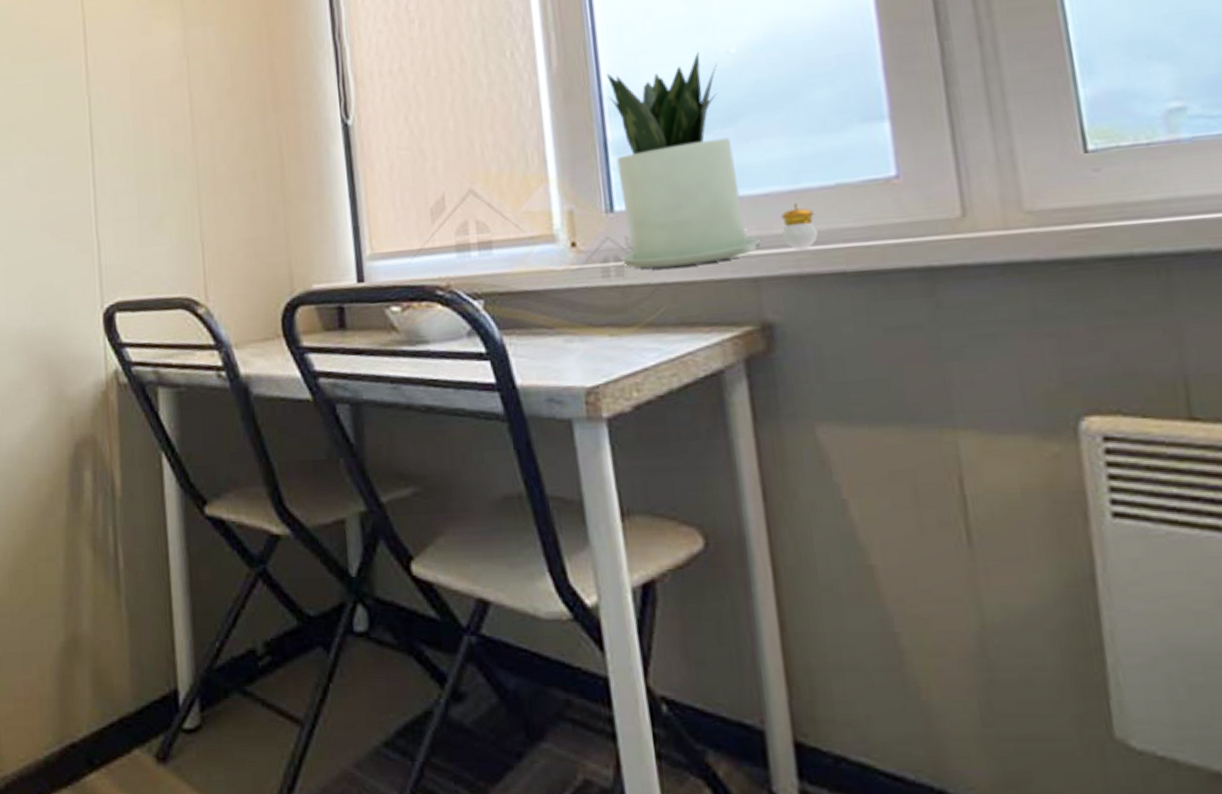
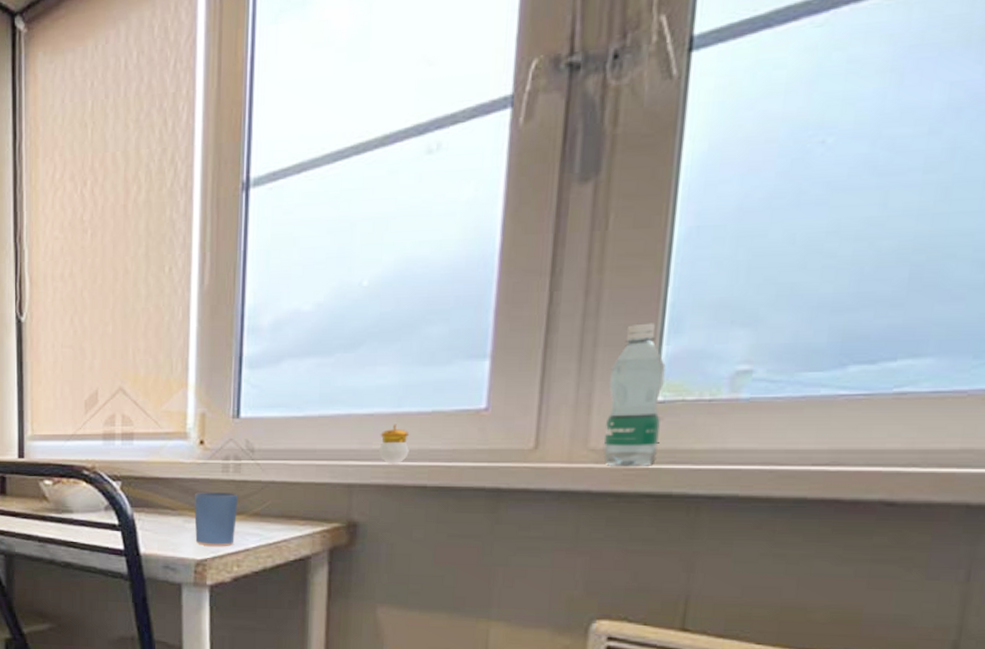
mug: none [572,301,629,370] -> present [194,491,239,547]
planter: present [607,52,760,269] -> none [239,282,359,469]
bottle: none [1026,65,1104,230] -> present [603,323,666,468]

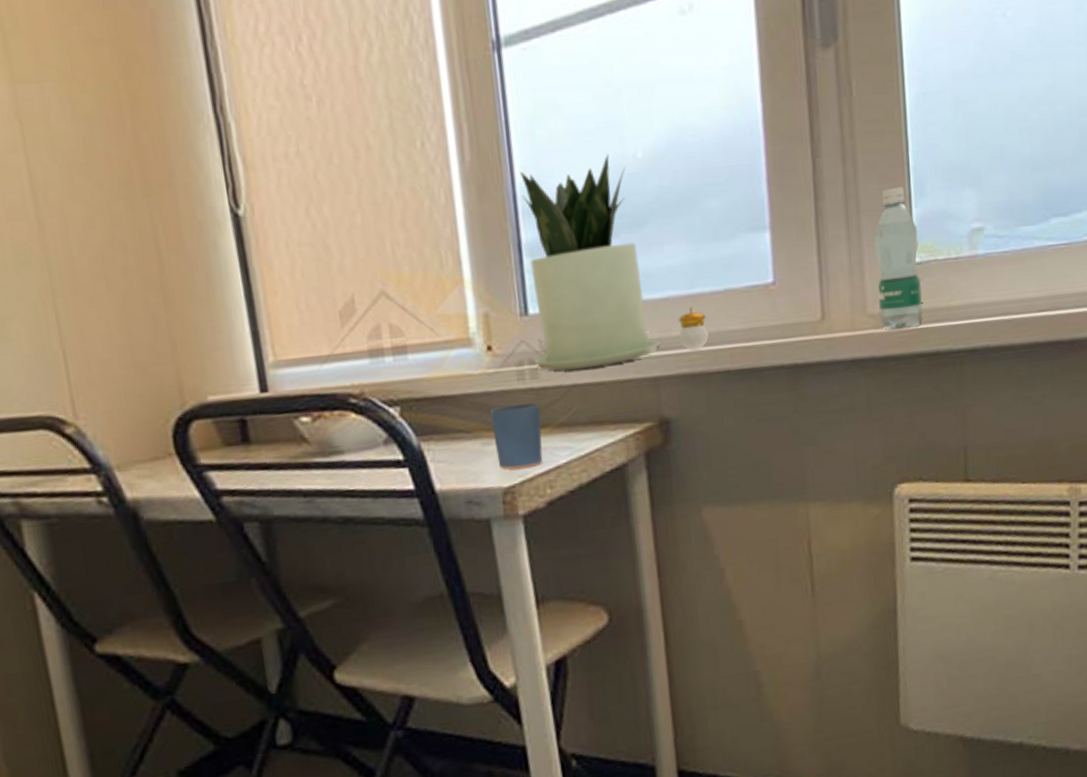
planter: none [239,282,359,469] -> present [520,155,660,371]

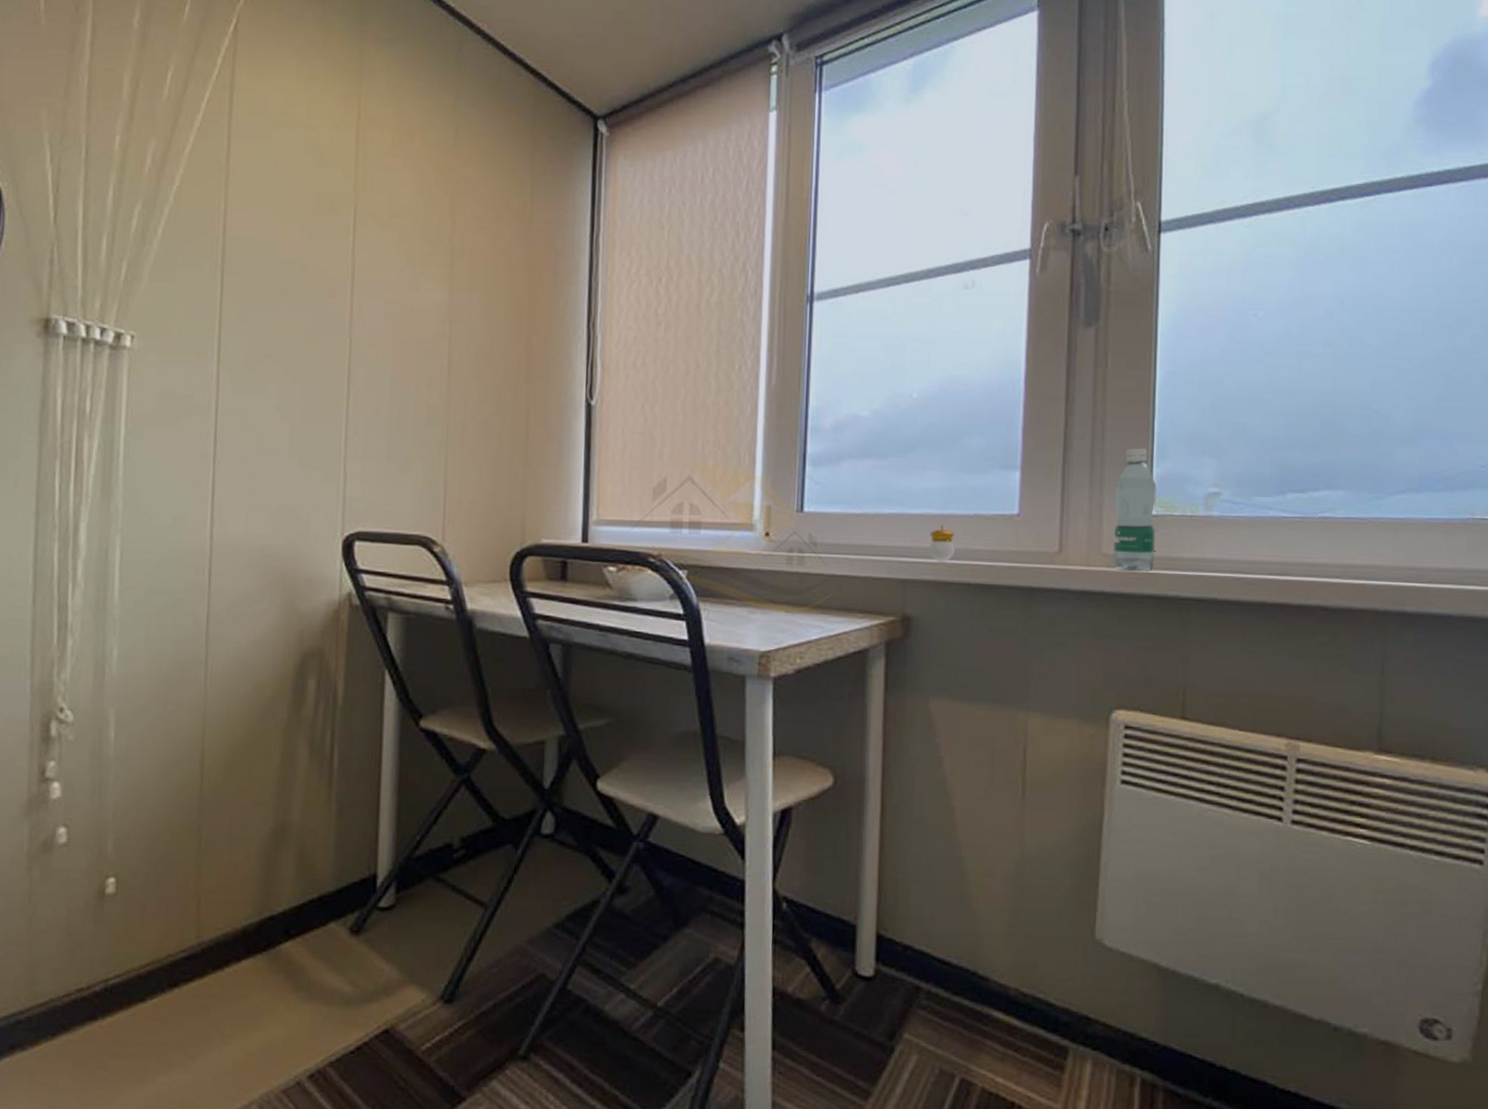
mug: present [489,403,543,470] -> none [759,583,802,639]
planter: present [520,155,660,371] -> none [802,392,912,564]

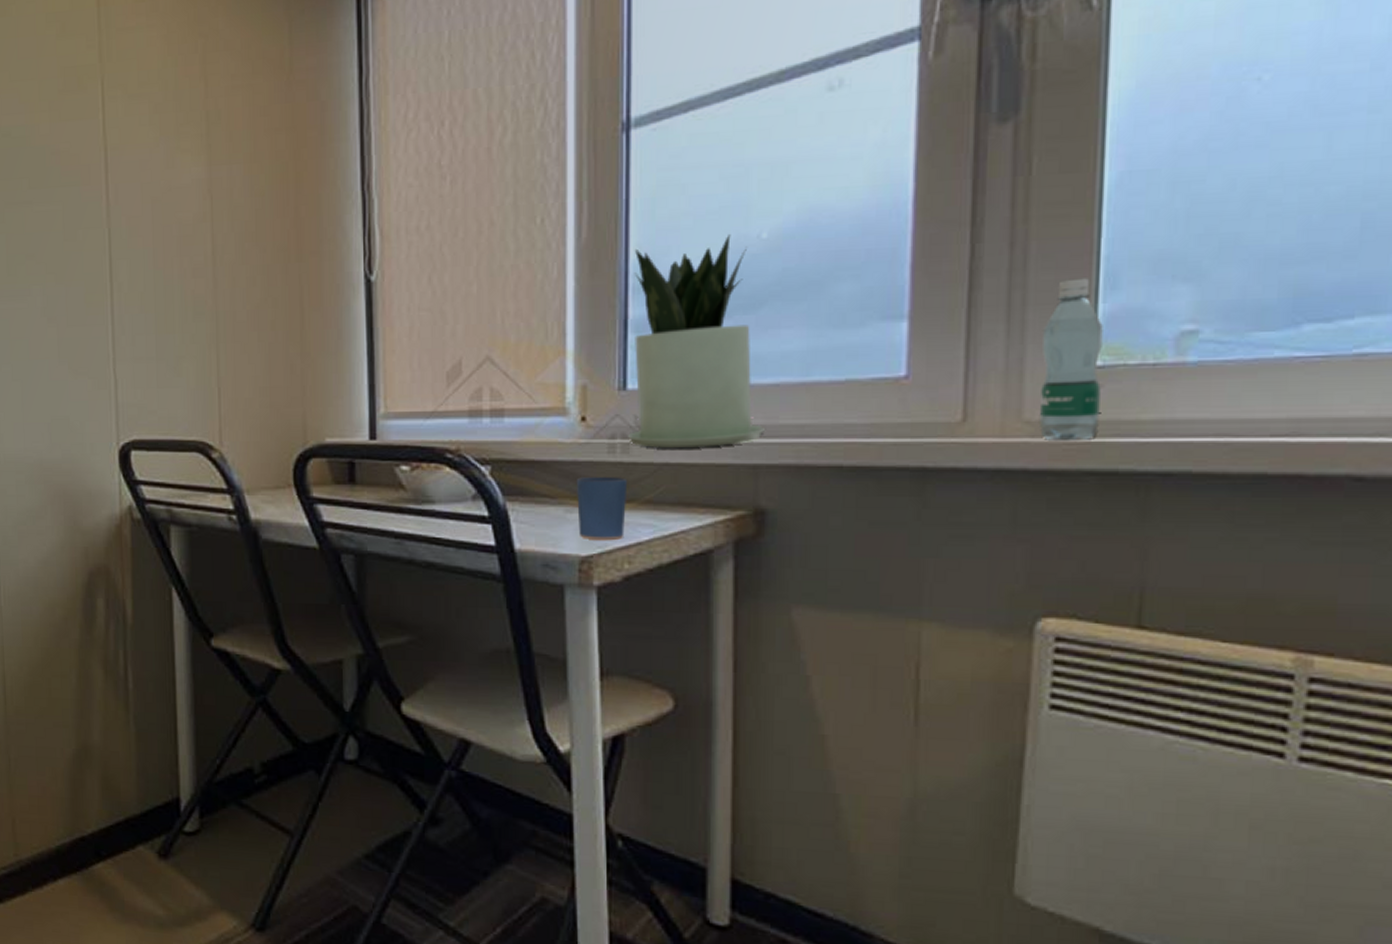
mug: none [759,583,802,639] -> present [576,476,628,541]
planter: none [802,392,912,564] -> present [627,235,765,449]
candle: present [928,524,955,563] -> none [786,395,822,442]

